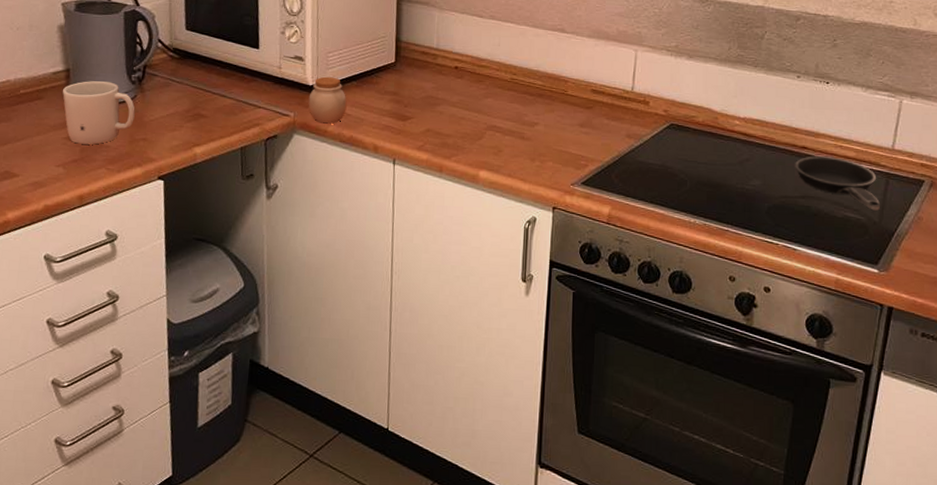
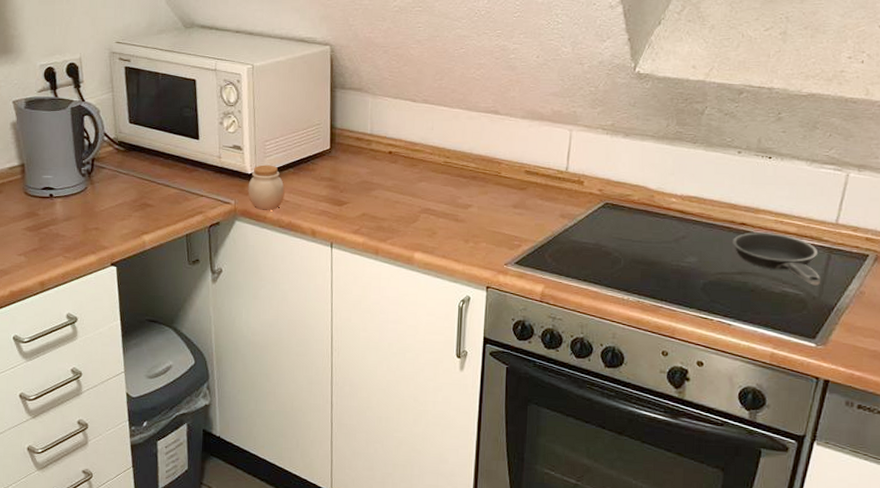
mug: present [62,80,135,145] -> none [19,174,87,235]

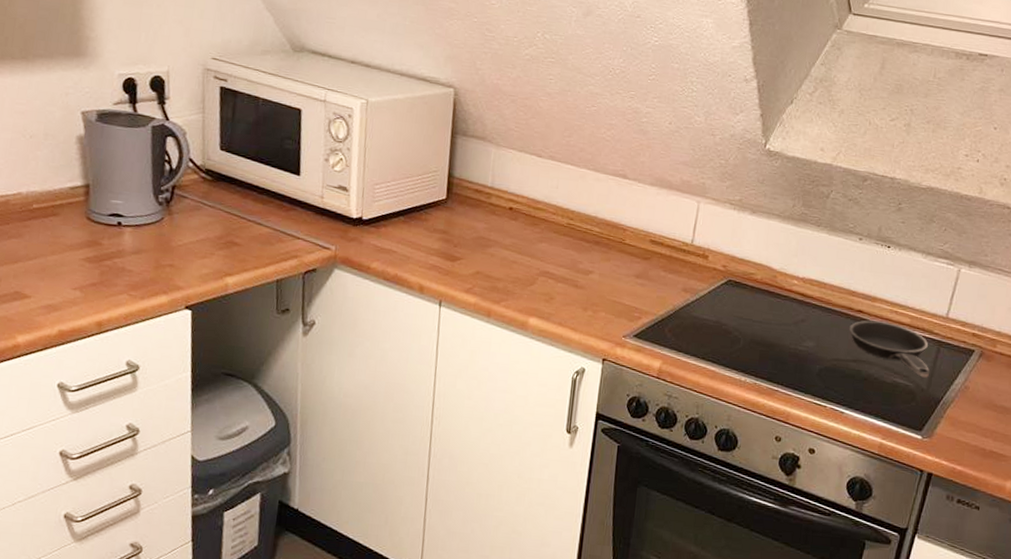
jar: present [247,165,285,211] -> none [350,209,393,261]

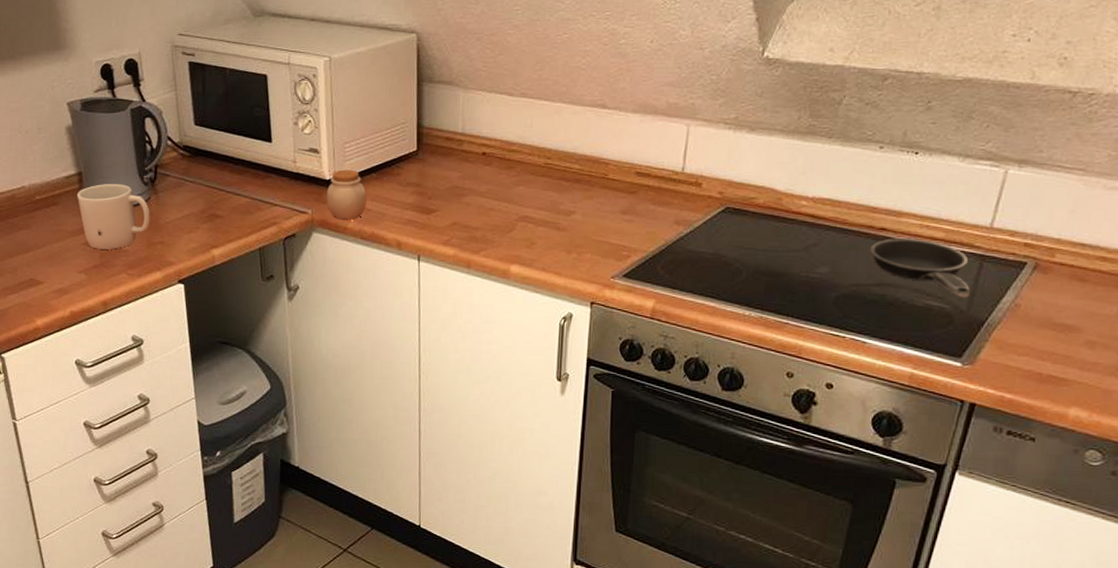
mug: none [81,199,162,268] -> present [77,183,150,250]
jar: none [350,209,393,261] -> present [326,169,367,221]

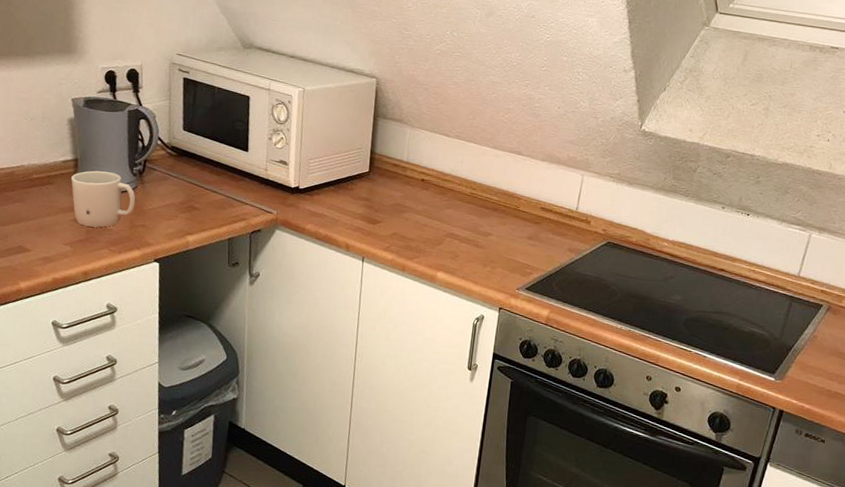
jar: present [326,169,367,221] -> none [289,180,325,223]
frying pan: present [870,238,971,298] -> none [712,277,783,328]

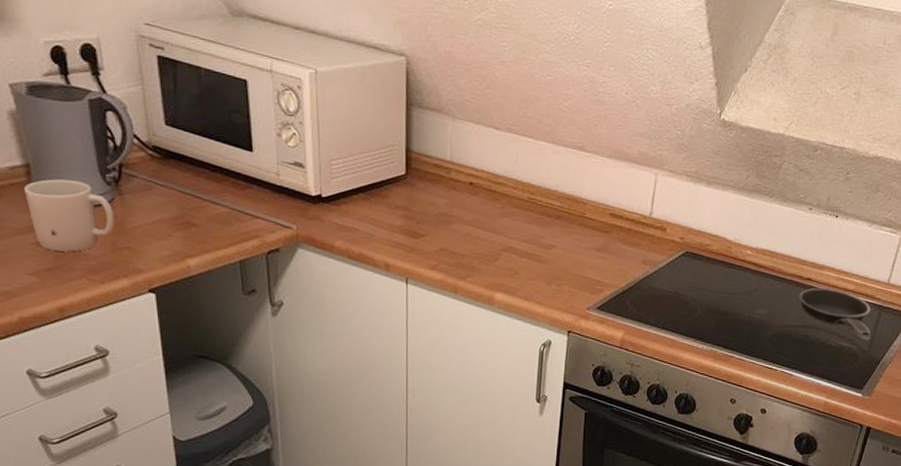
frying pan: none [712,277,783,328] -> present [799,287,872,341]

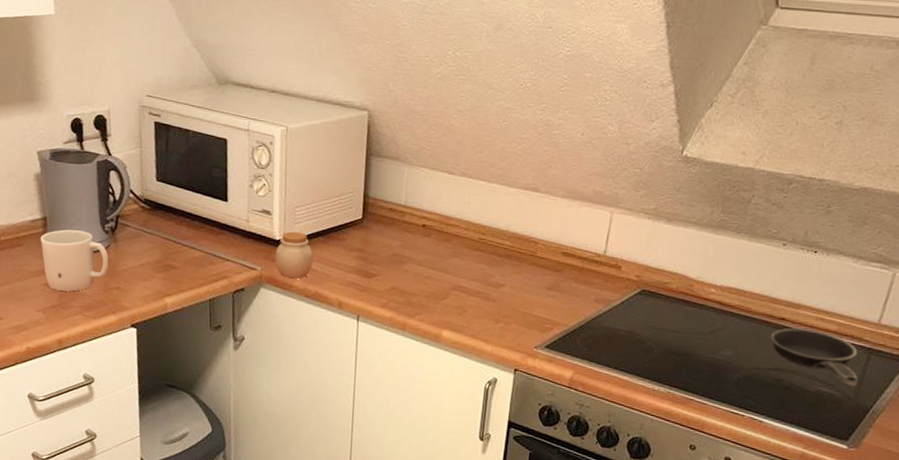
jar: none [311,186,355,240] -> present [274,231,314,280]

